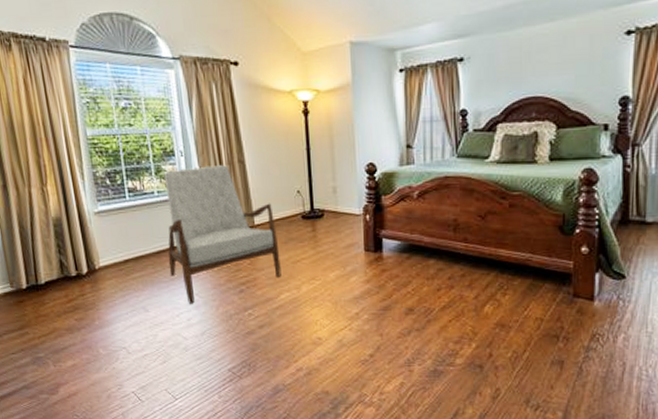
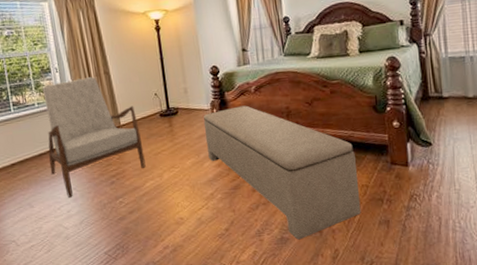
bench: none [353,213,532,374] -> present [203,105,362,240]

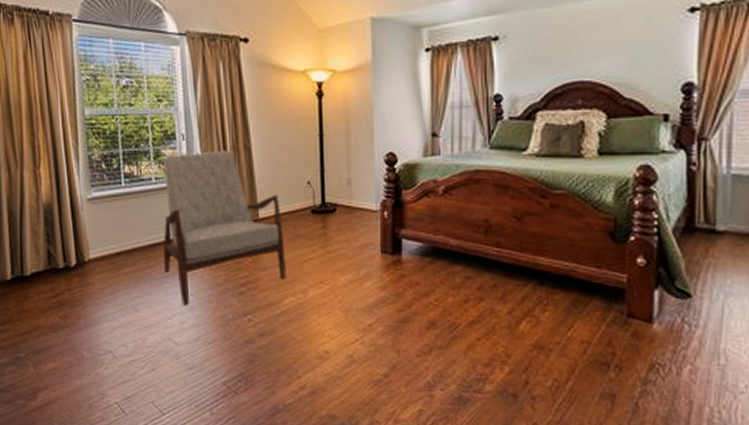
bench: present [203,105,362,240] -> none [368,211,577,403]

